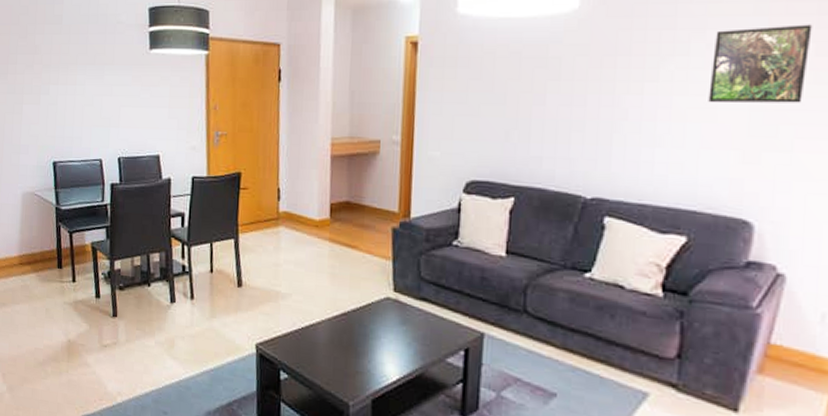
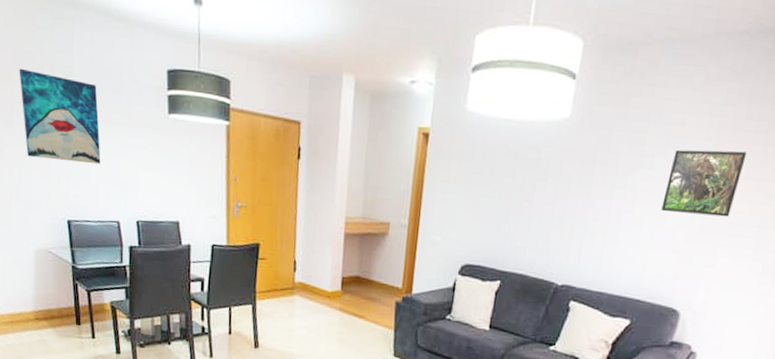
wall art: none [15,21,86,105] -> present [19,68,101,165]

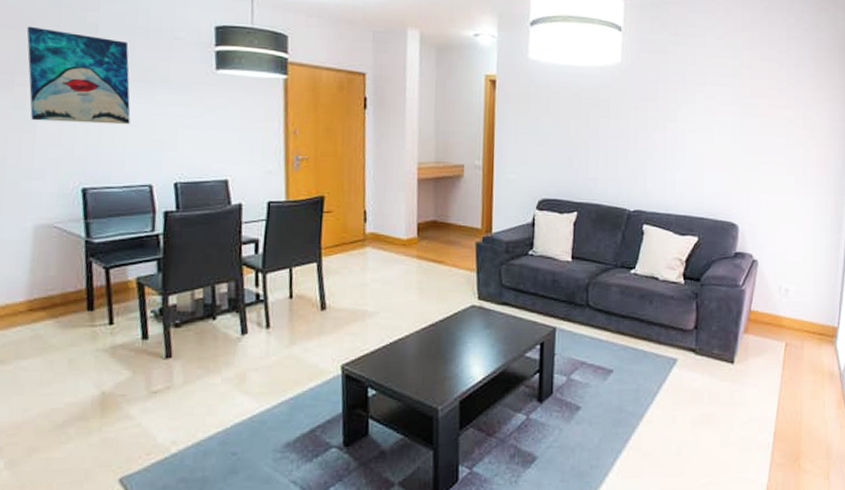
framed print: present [661,149,747,217] -> none [708,85,766,140]

